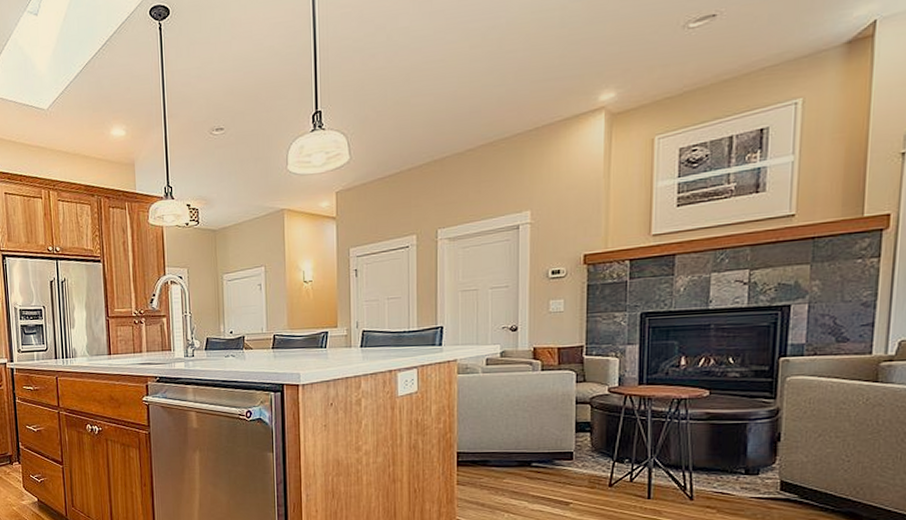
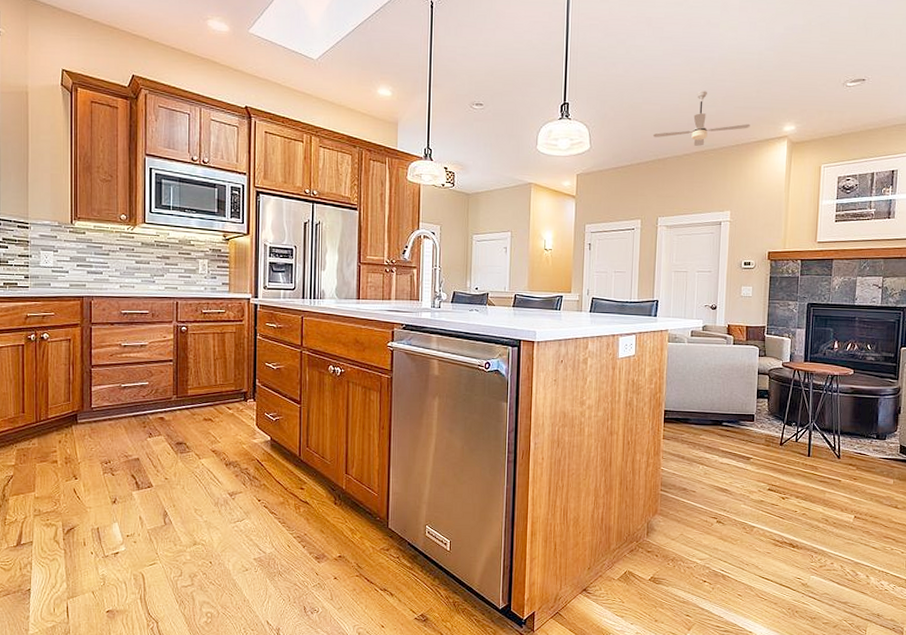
ceiling fan: none [425,68,553,138] -> present [652,91,750,146]

